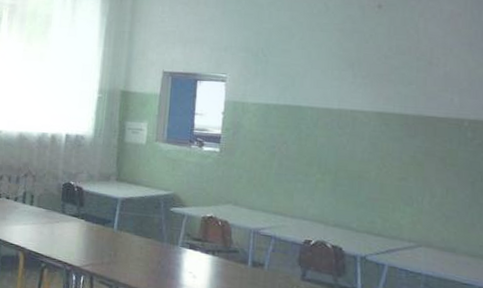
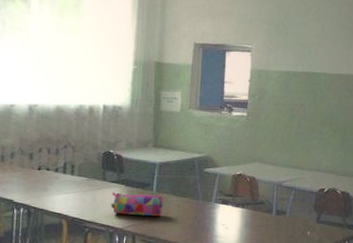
pencil case: none [69,226,126,257] -> present [111,192,164,217]

